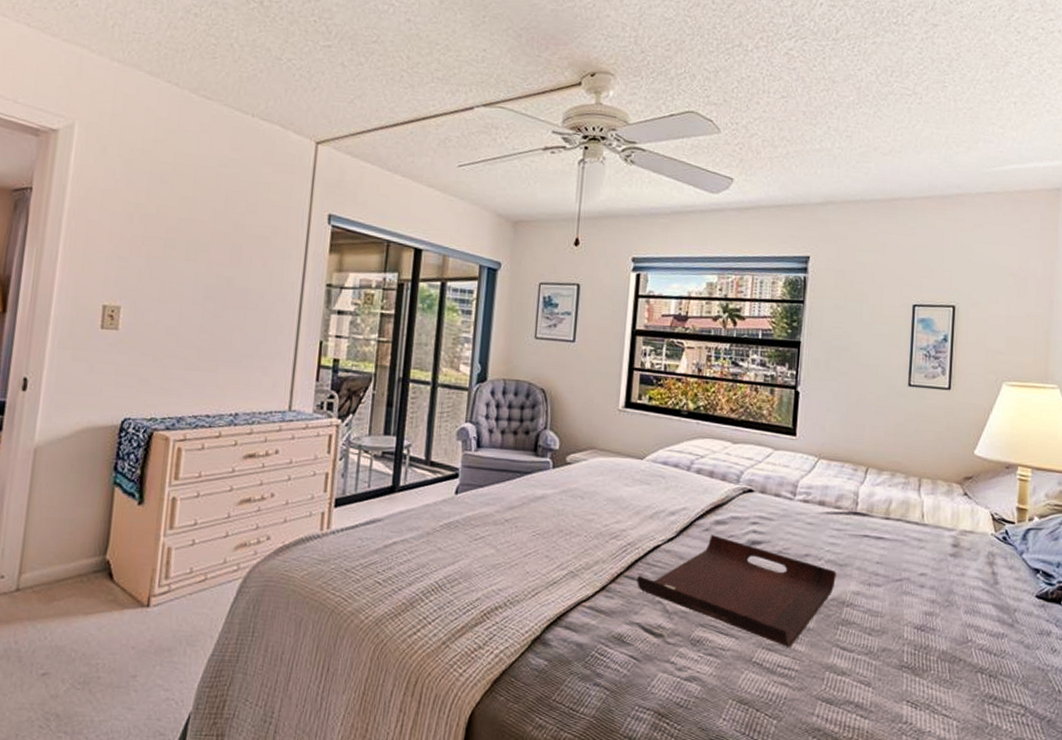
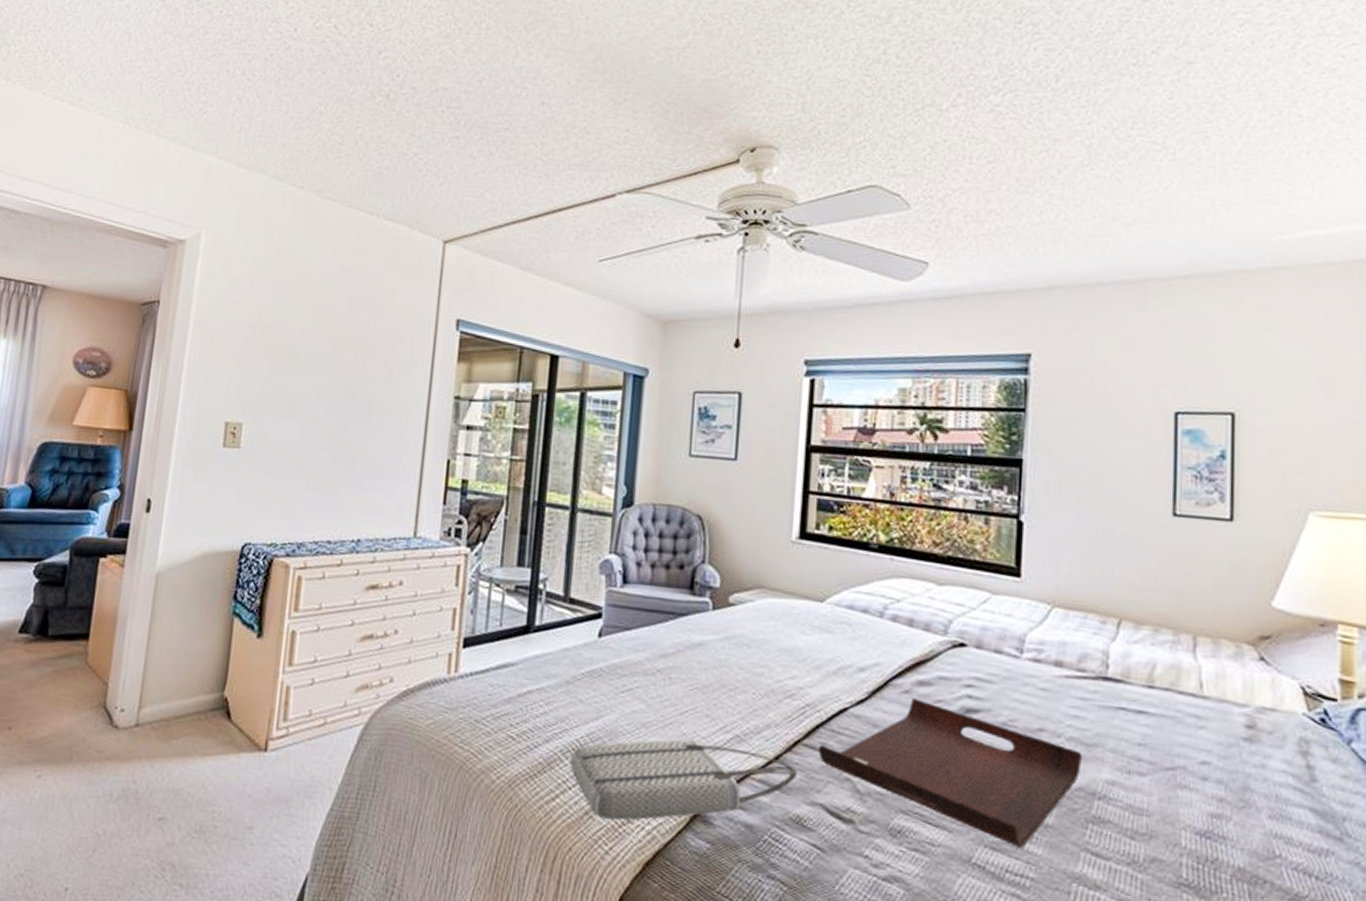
tote bag: none [430,576,620,647] -> present [570,739,798,820]

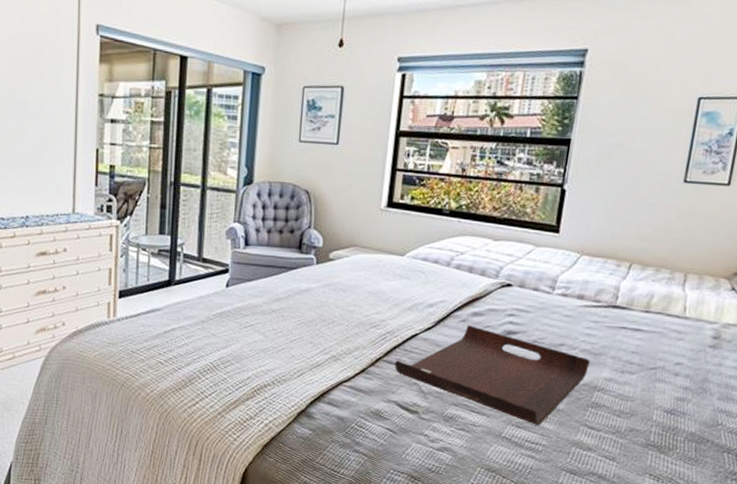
tote bag: present [570,739,798,820] -> none [206,360,379,418]

